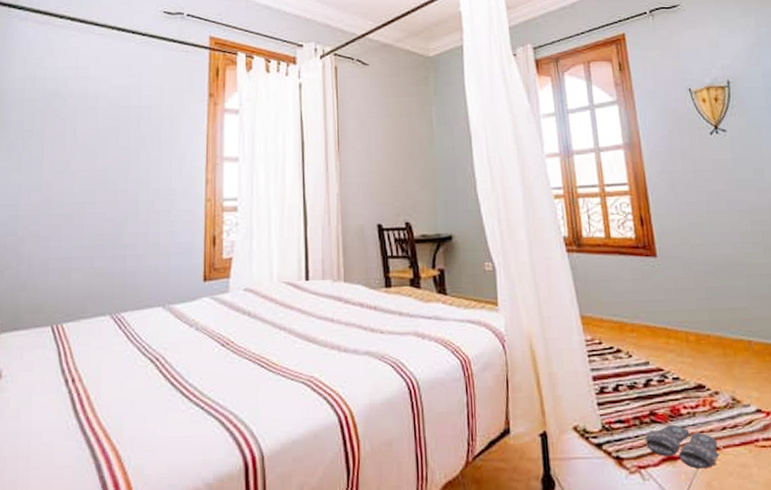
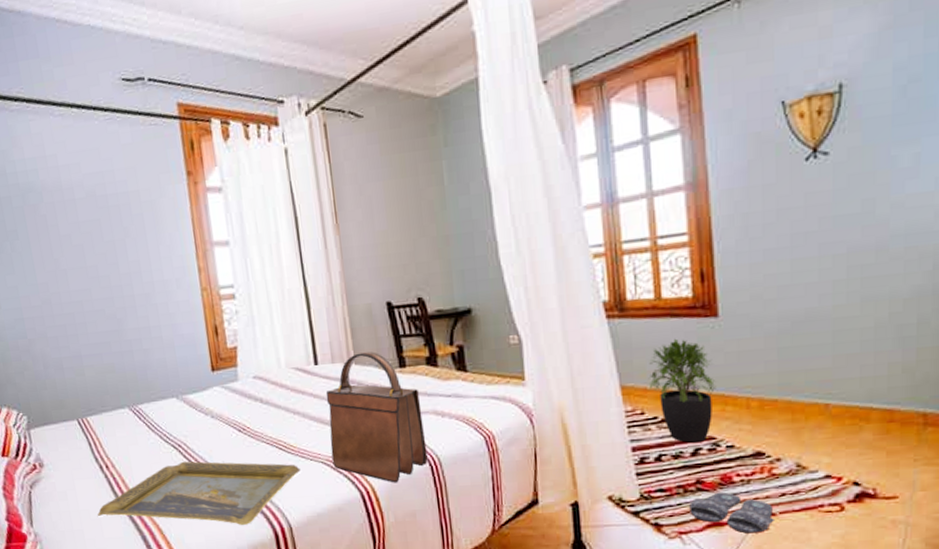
tray: none [51,376,280,453] -> present [98,461,301,525]
handbag: none [313,270,407,408] -> present [325,351,428,483]
potted plant: none [603,274,662,374] -> present [648,338,718,443]

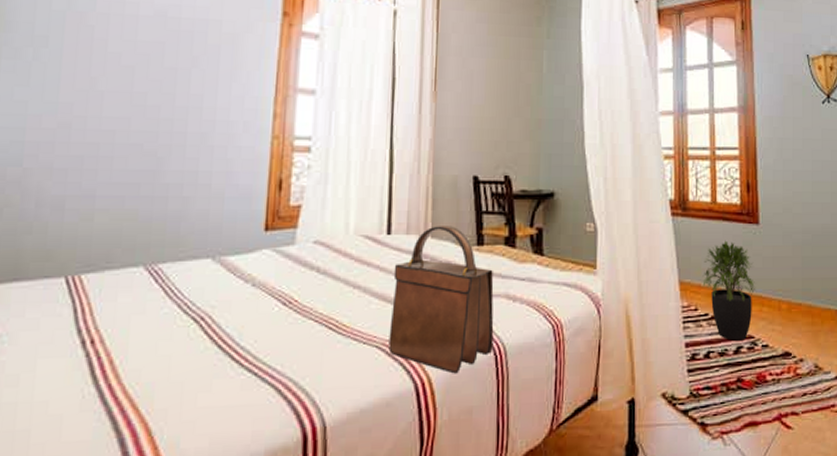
tray: present [98,461,301,525] -> none [60,338,350,424]
slippers: present [689,491,776,534] -> none [731,390,799,433]

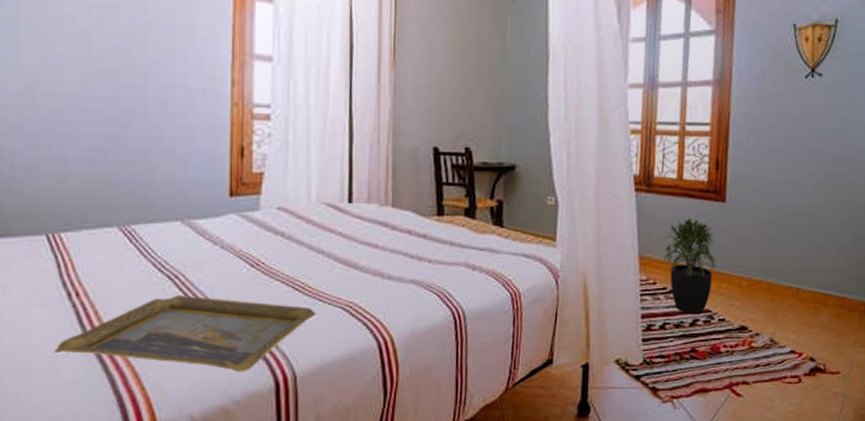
tray: none [60,338,350,424] -> present [55,294,316,371]
handbag: present [388,226,494,374] -> none [352,195,454,335]

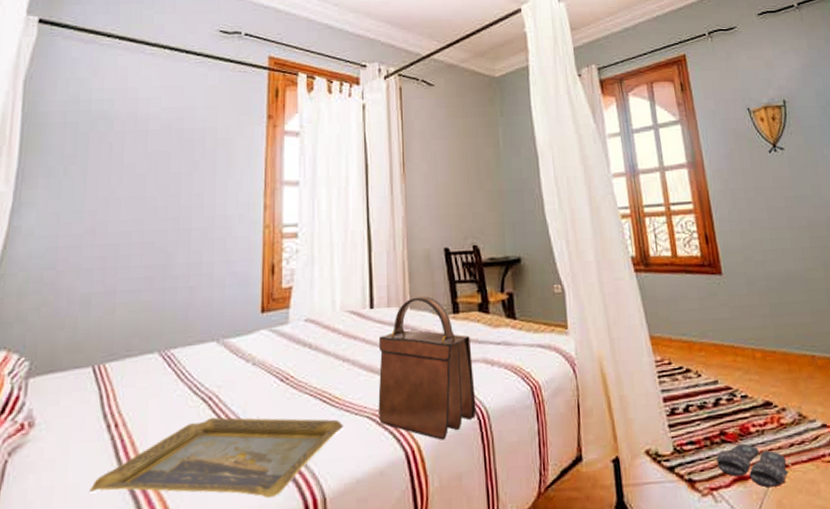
handbag: none [352,195,454,335] -> present [378,296,477,440]
potted plant: present [663,217,718,314] -> none [672,292,729,393]
slippers: none [682,361,749,400] -> present [716,443,790,488]

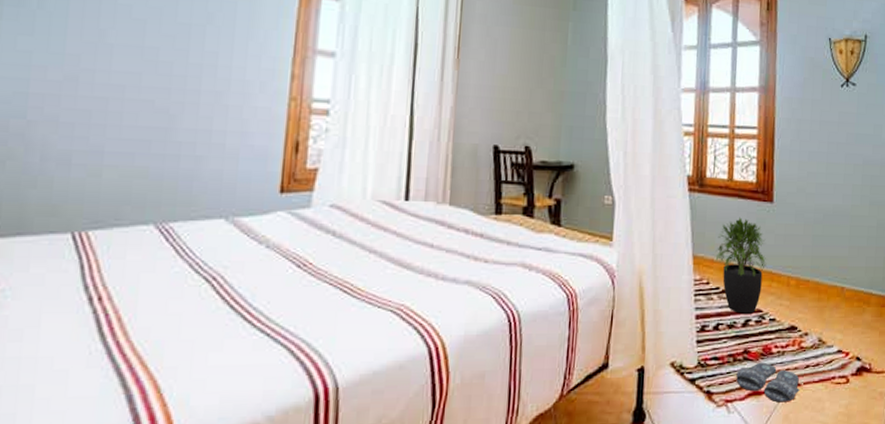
tray: present [90,417,343,498] -> none [66,298,364,383]
handbag: present [378,296,477,440] -> none [403,193,511,339]
potted plant: none [672,292,729,393] -> present [716,217,768,314]

